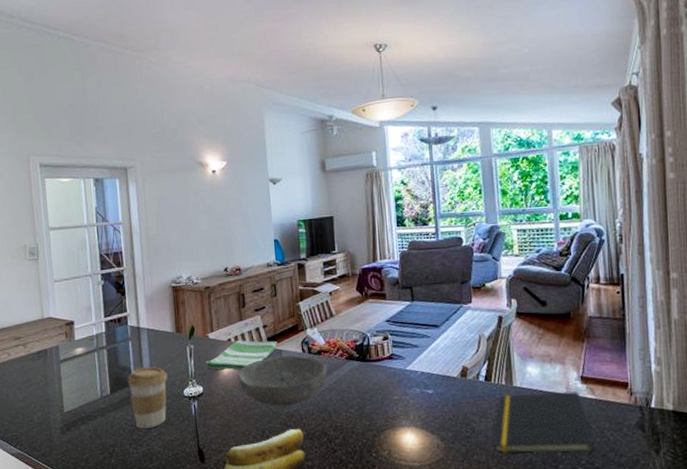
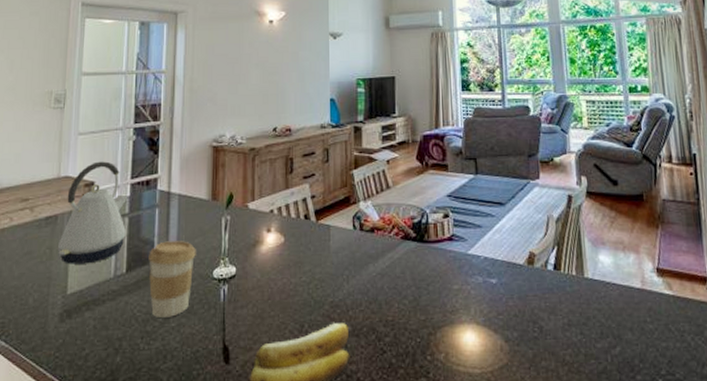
kettle: none [51,303,106,389] -> present [58,161,128,264]
dish towel: present [205,340,278,370] -> none [241,212,327,248]
bowl: present [238,355,327,407] -> none [278,232,380,295]
notepad: present [493,391,594,454] -> none [563,285,674,361]

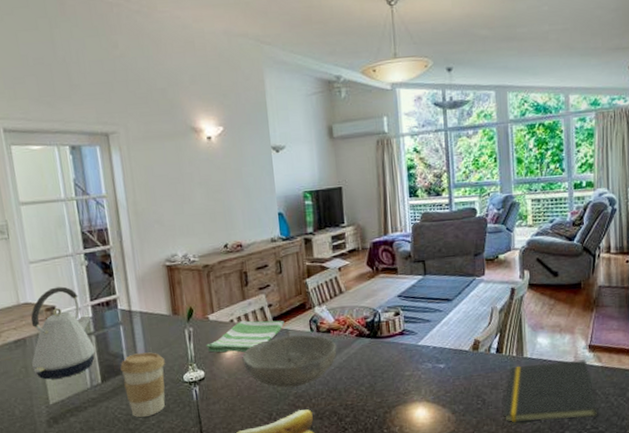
dish towel: none [241,212,327,248] -> present [205,320,285,353]
bowl: none [278,232,380,295] -> present [242,334,337,388]
notepad: none [563,285,674,361] -> present [503,359,598,423]

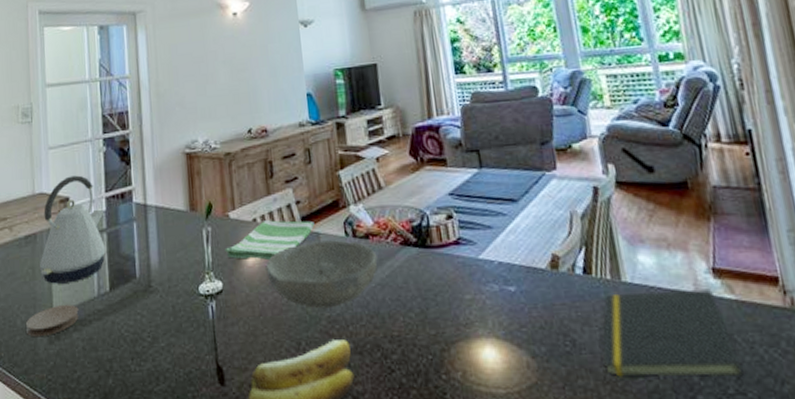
coaster: none [23,395,75,423] -> present [25,305,79,338]
coffee cup: present [120,352,165,417] -> none [130,255,179,337]

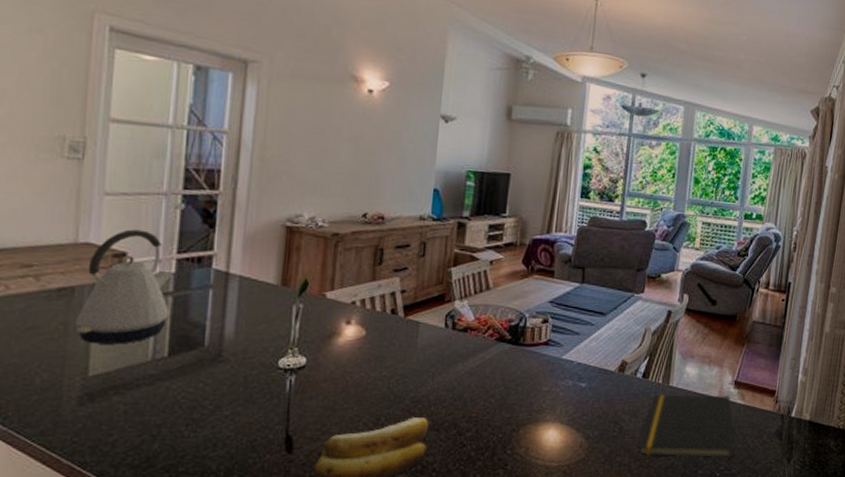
coaster: present [25,305,79,338] -> none [46,367,124,398]
dish towel: present [224,220,315,260] -> none [315,304,417,341]
bowl: present [266,240,378,309] -> none [356,329,472,390]

